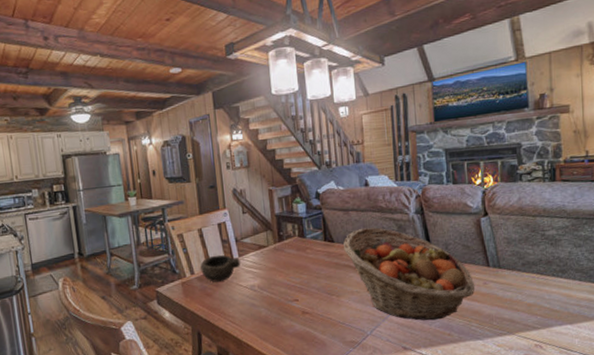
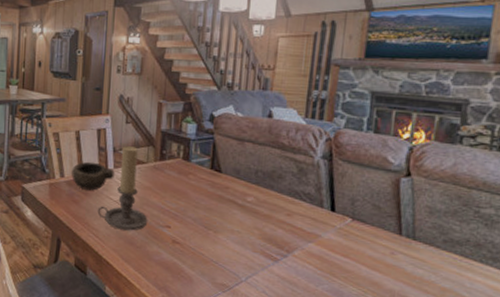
candle holder: none [230,234,278,312] -> present [97,146,148,231]
fruit basket: present [343,228,474,321] -> none [231,163,379,282]

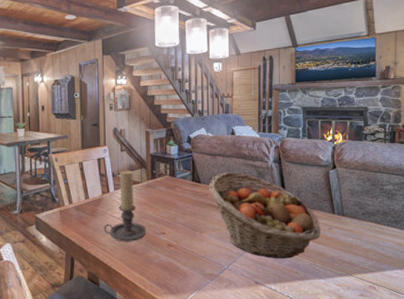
bowl: present [72,161,115,191] -> none [79,187,115,212]
fruit basket: none [231,163,379,282] -> present [209,172,320,259]

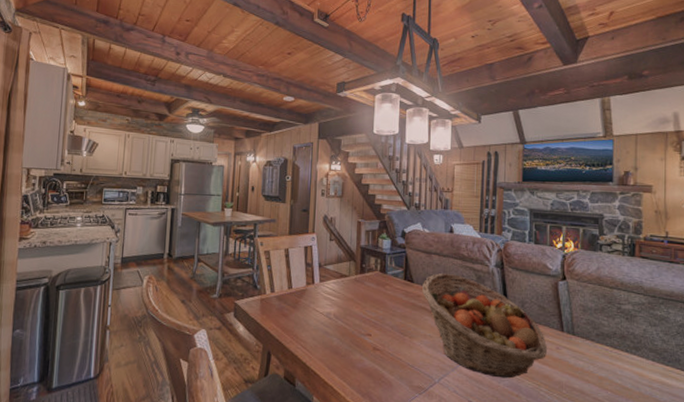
candle holder: present [103,170,146,242] -> none [305,261,351,341]

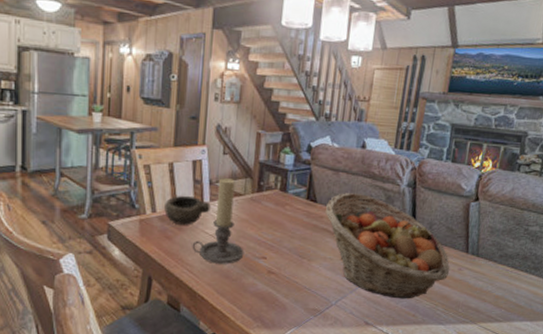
bowl: none [281,277,320,304] -> present [164,195,211,225]
candle holder: none [305,261,351,341] -> present [192,178,244,264]

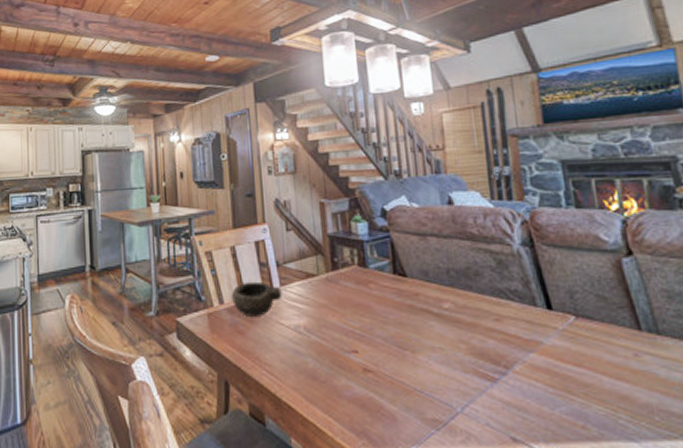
candle holder: present [192,178,244,264] -> none [268,257,330,362]
fruit basket: present [326,193,450,299] -> none [420,261,620,403]

